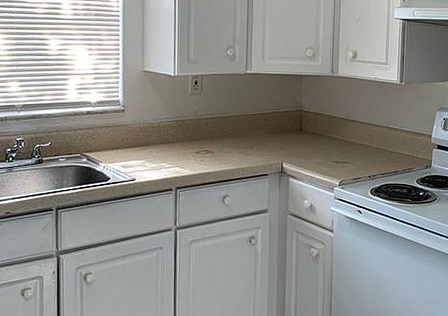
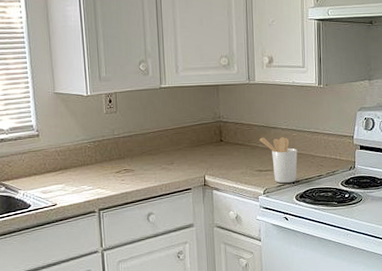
utensil holder: none [339,129,375,177] -> present [259,137,298,184]

